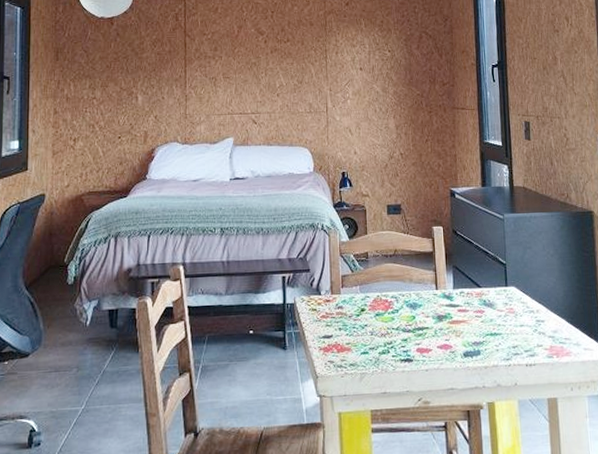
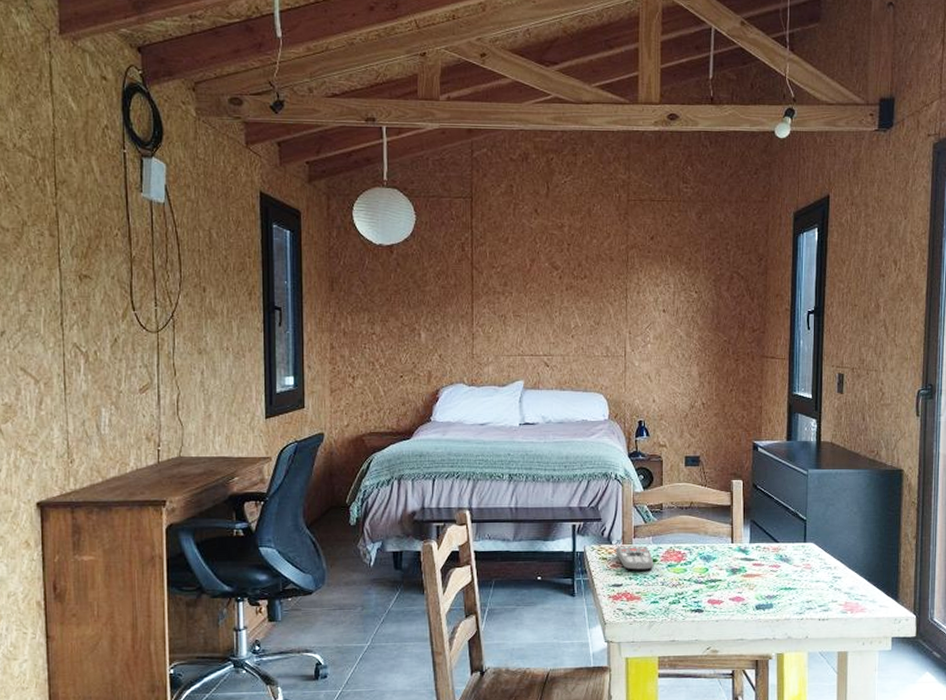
remote control: none [325,295,363,322] -> present [616,545,654,571]

